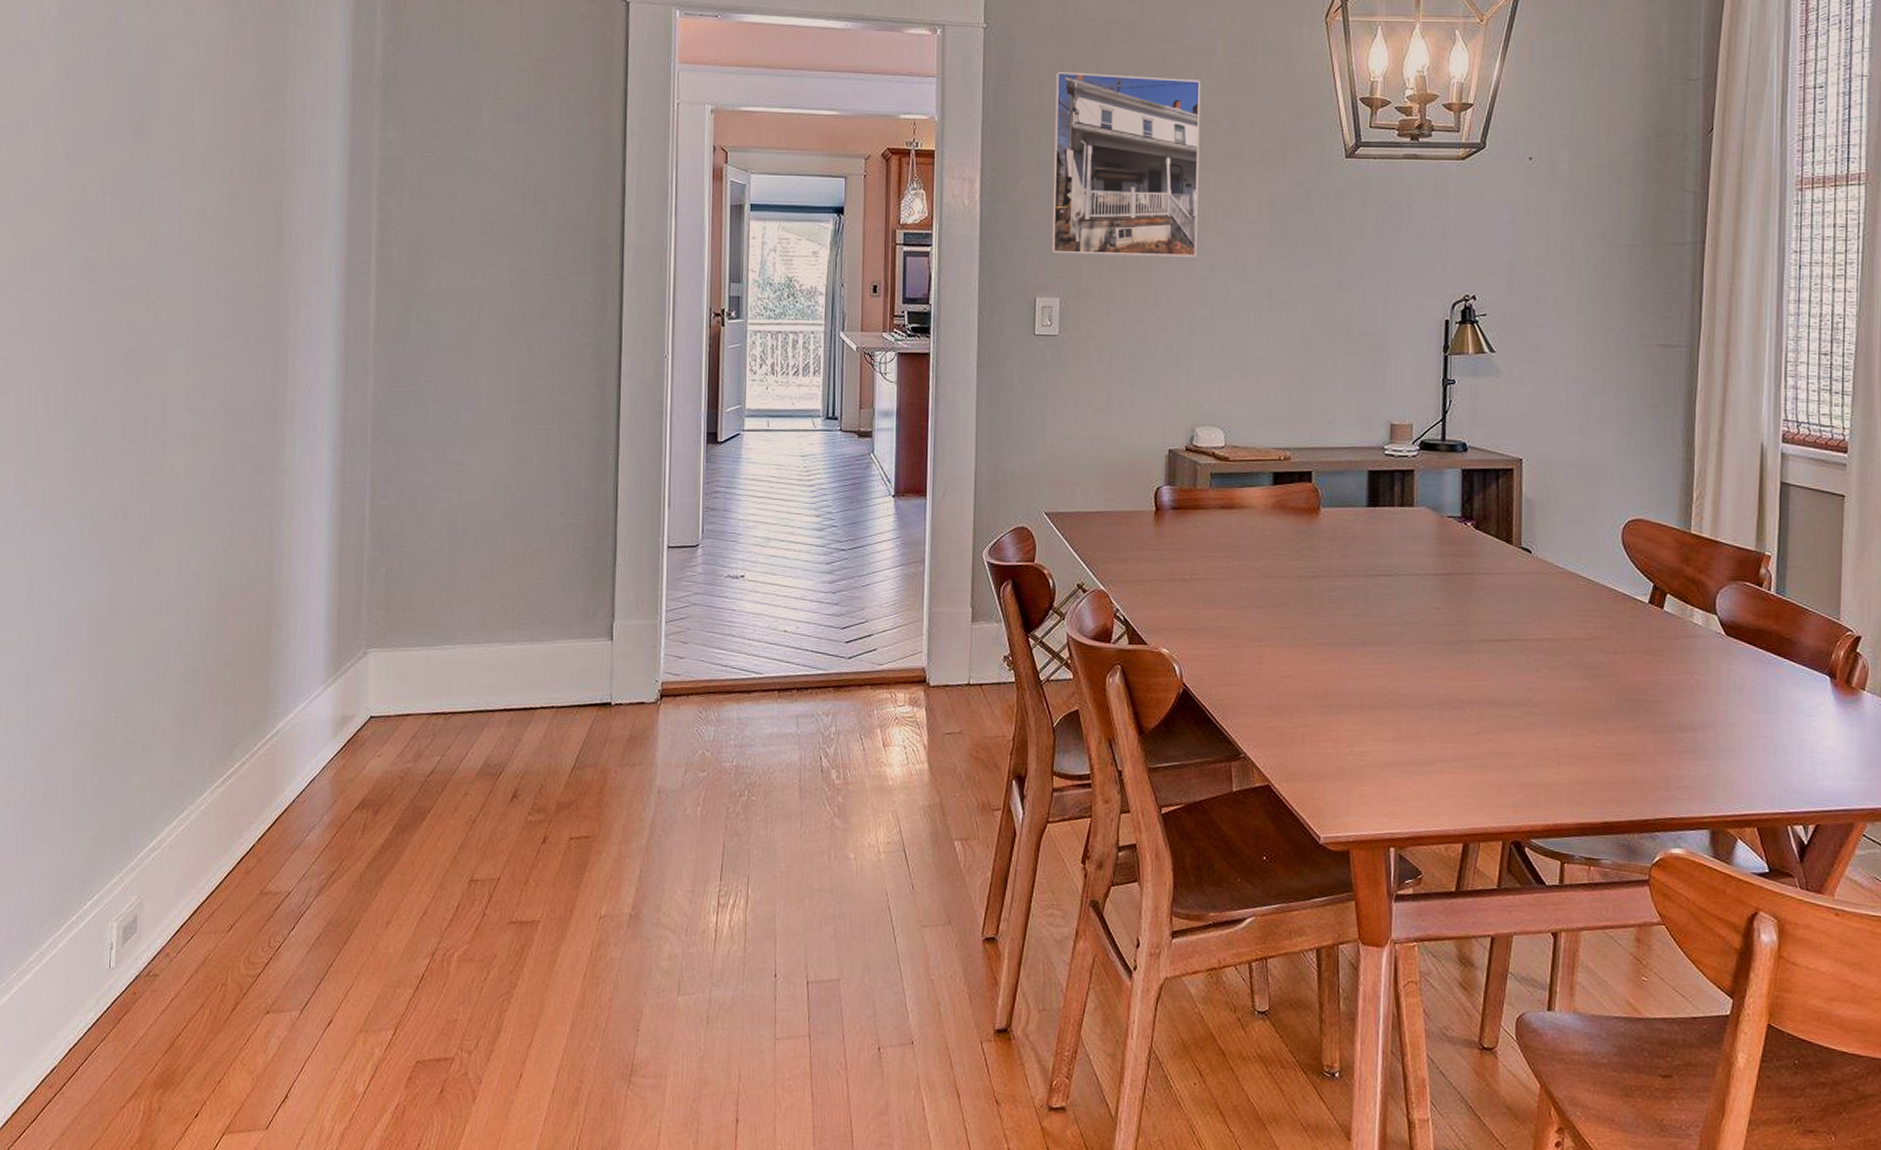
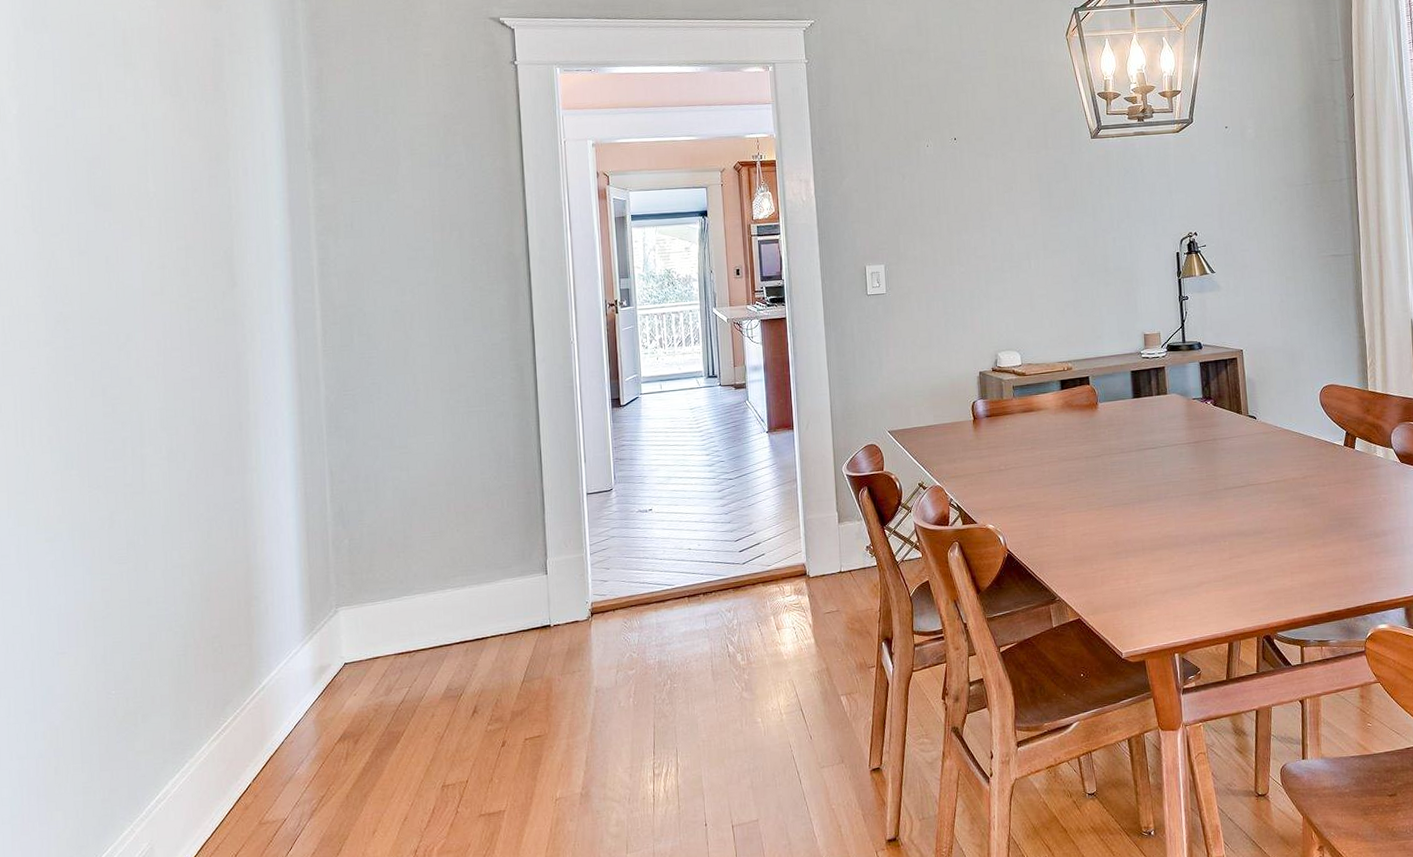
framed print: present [1050,72,1201,257] -> none [864,89,986,231]

